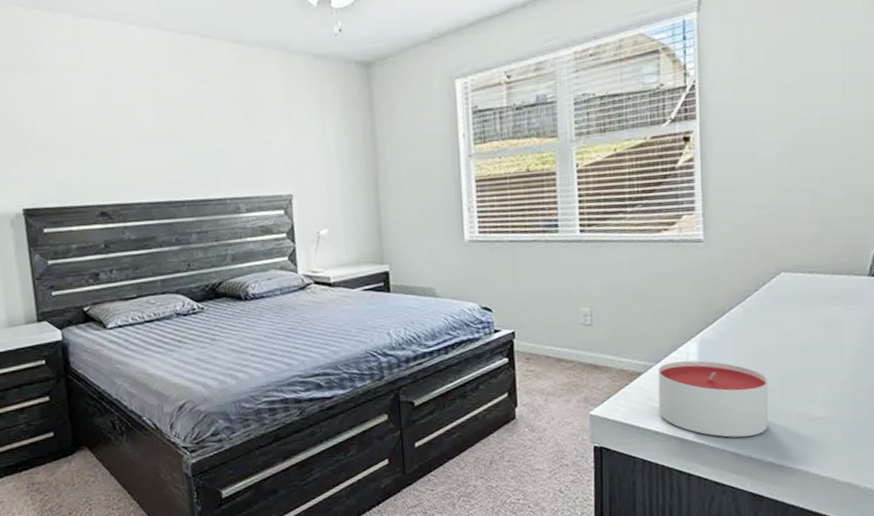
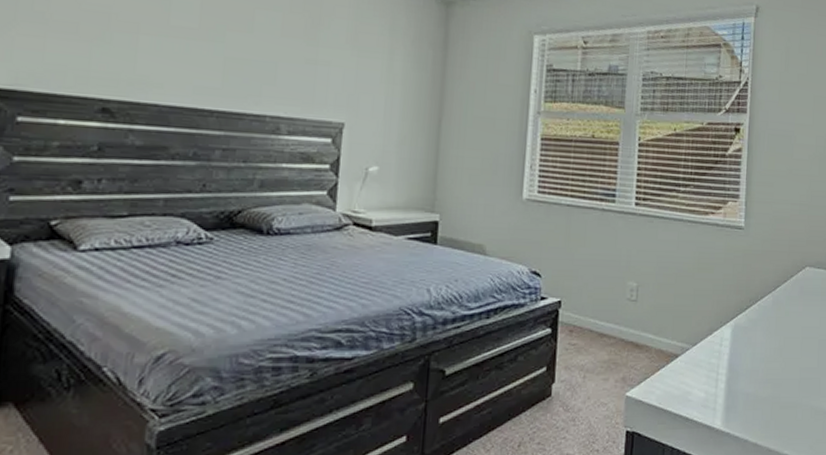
candle: present [658,360,769,438] -> none [691,345,790,428]

